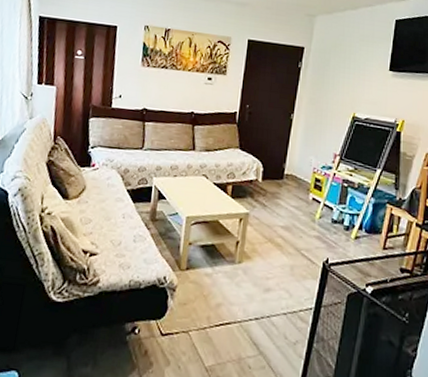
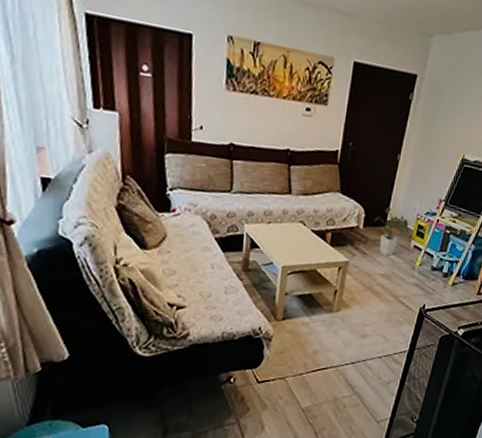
house plant: none [272,162,307,208] -> present [374,207,409,256]

